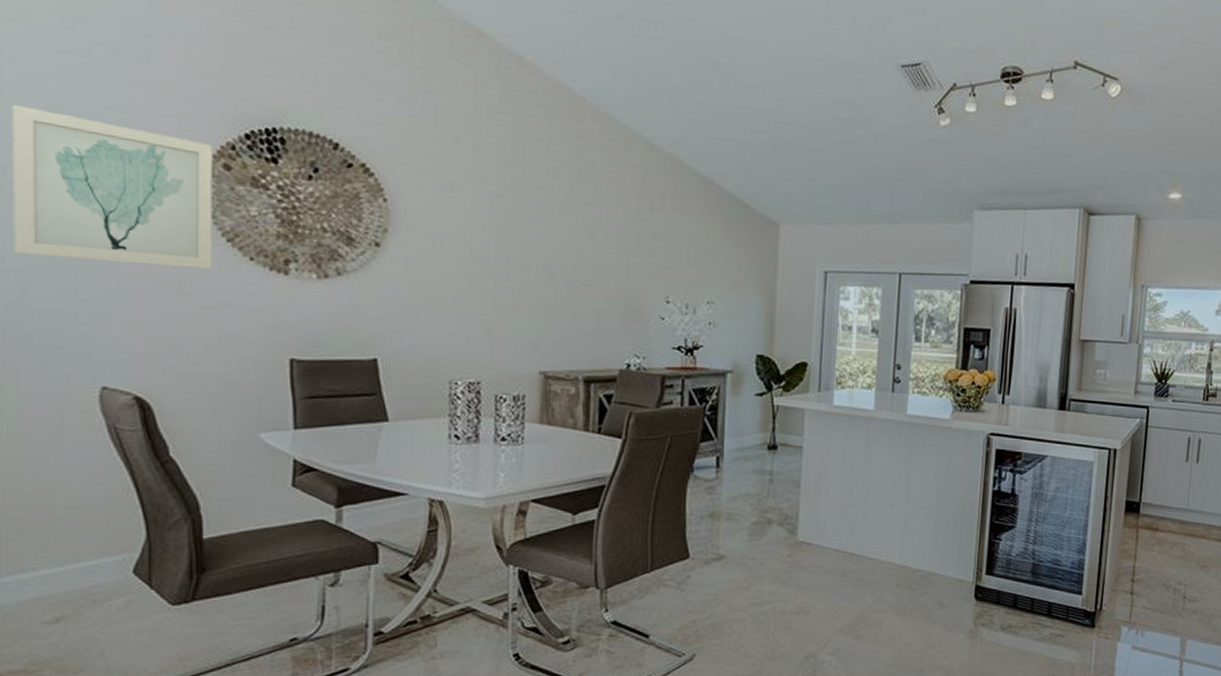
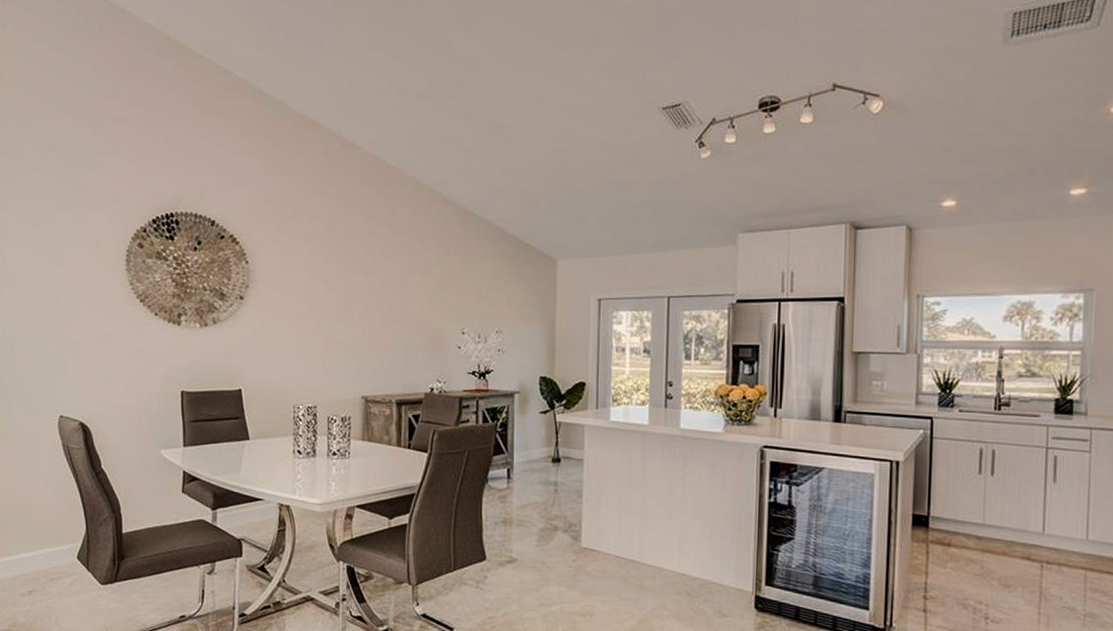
wall art: present [11,104,213,269] -> none [9,212,131,324]

